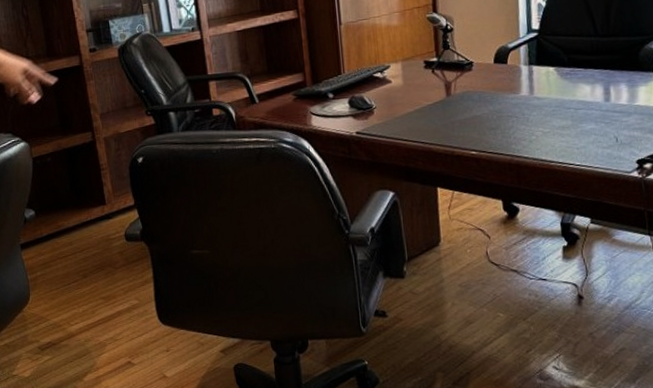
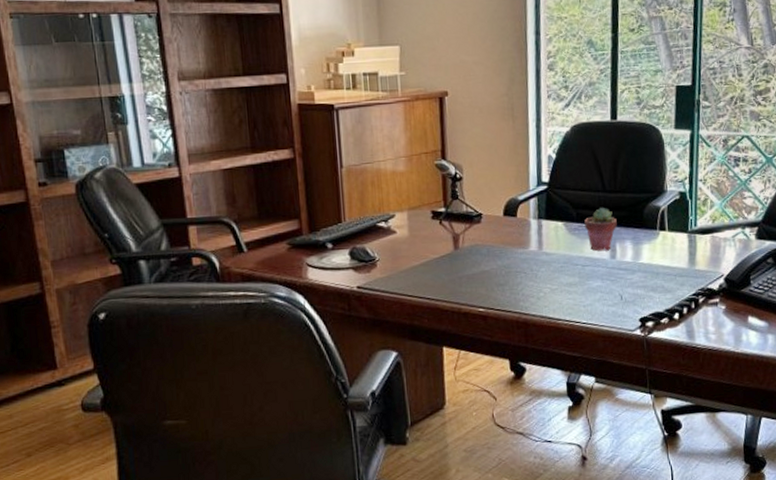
potted succulent: none [576,52,611,95] -> present [584,208,617,252]

